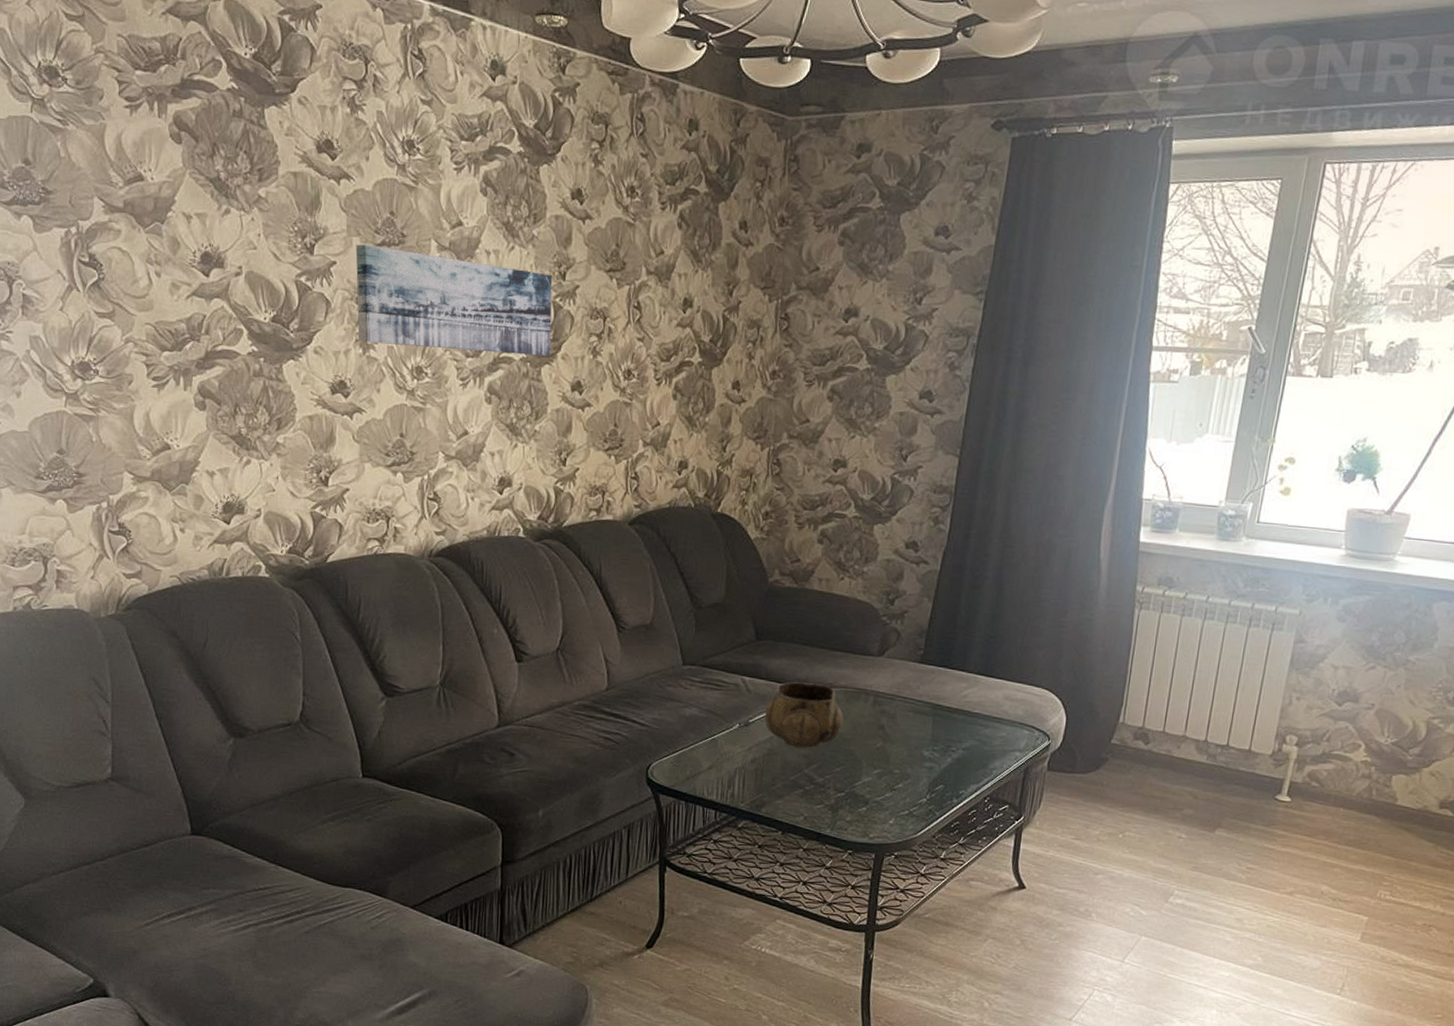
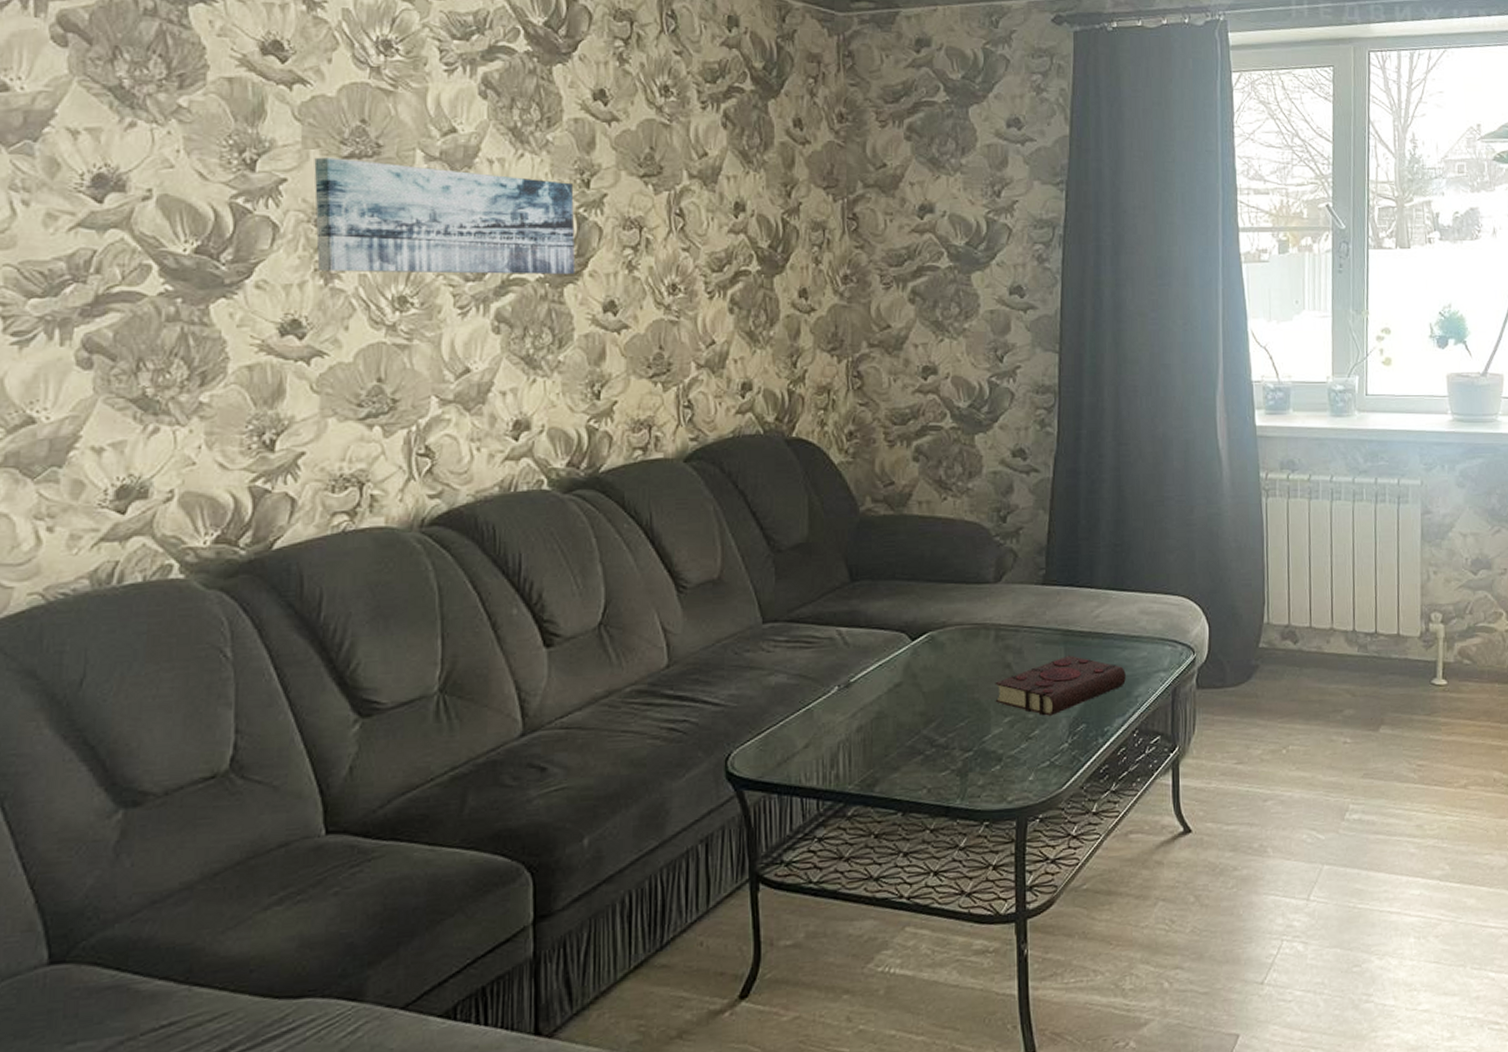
decorative bowl: present [764,682,844,749] -> none [868,624,963,706]
book: none [867,725,985,774] -> present [995,655,1126,716]

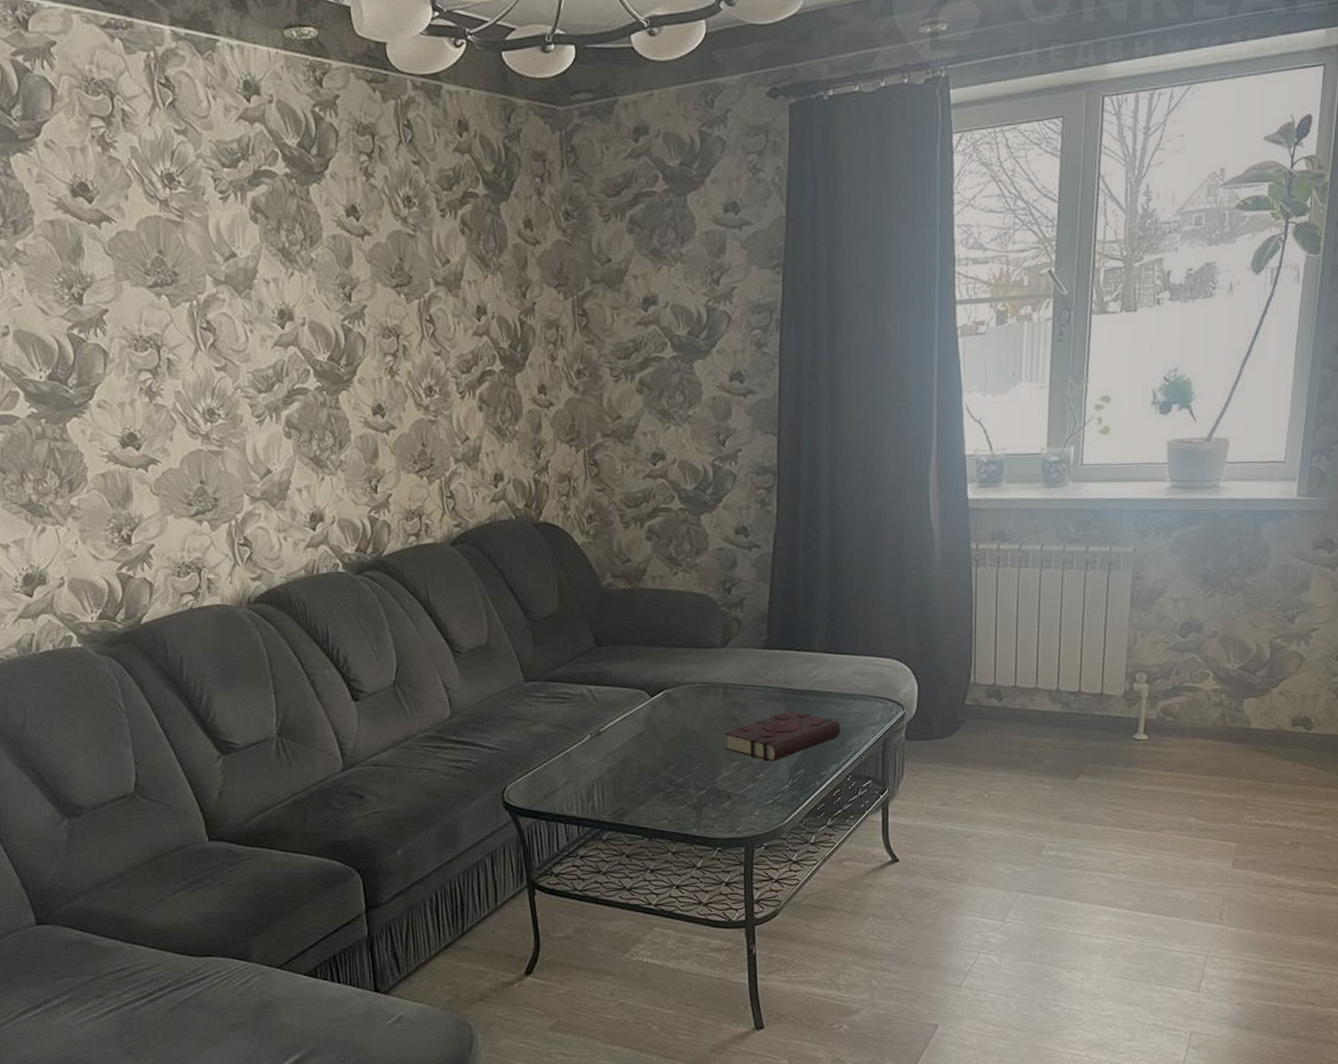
wall art: present [314,157,576,275] -> none [126,287,347,391]

